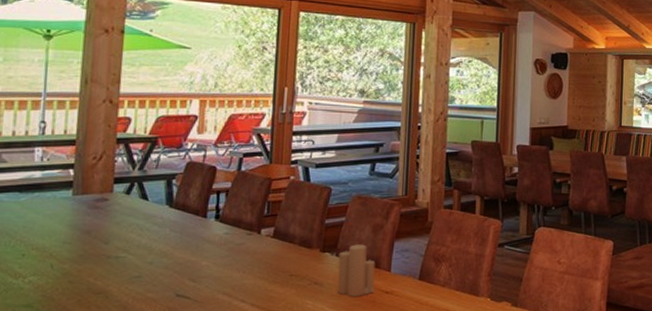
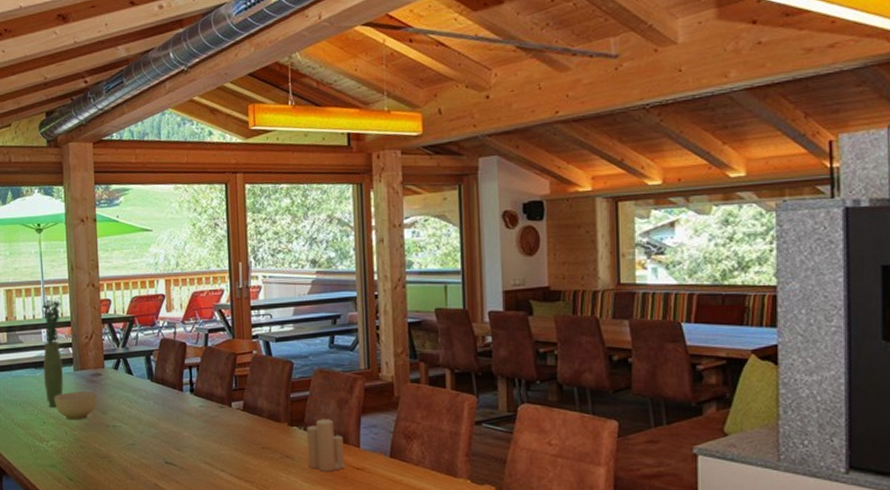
vase: none [29,111,67,236] -> present [43,296,63,407]
bowl: none [41,218,100,252] -> present [55,391,97,420]

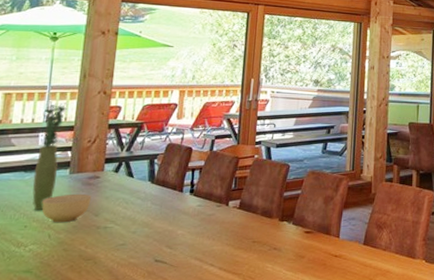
candle: present [306,418,346,472] -> none [293,213,327,260]

